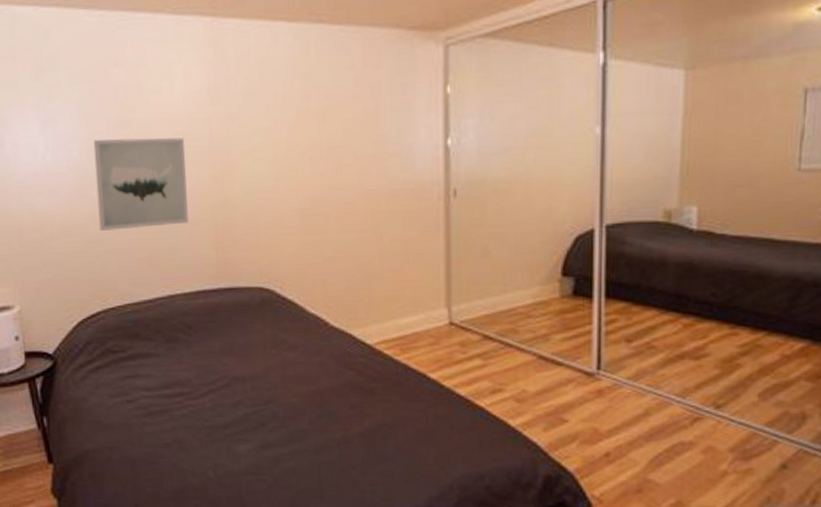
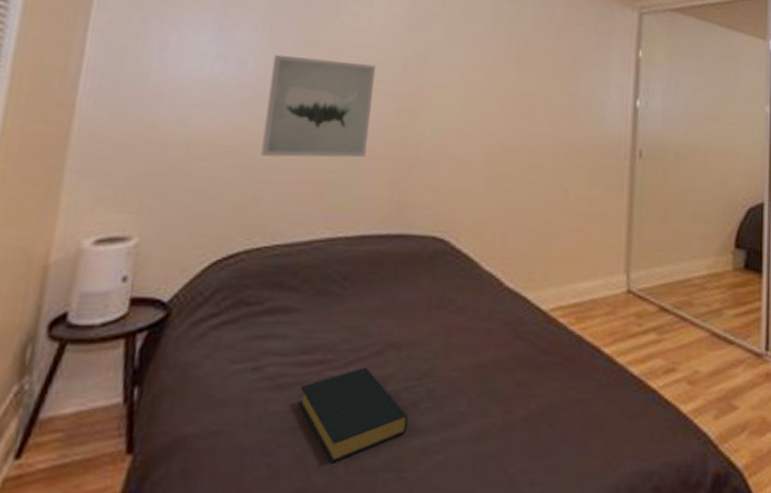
hardback book: none [167,397,260,469] -> present [297,367,409,463]

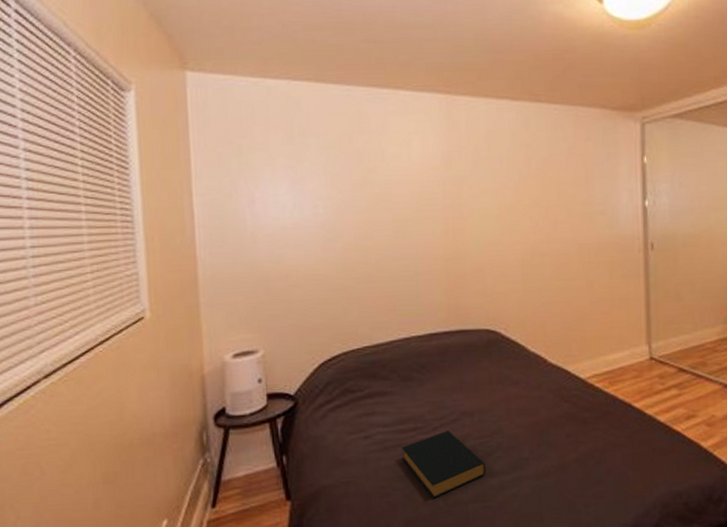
wall art: present [261,54,377,158] -> none [338,197,423,280]

